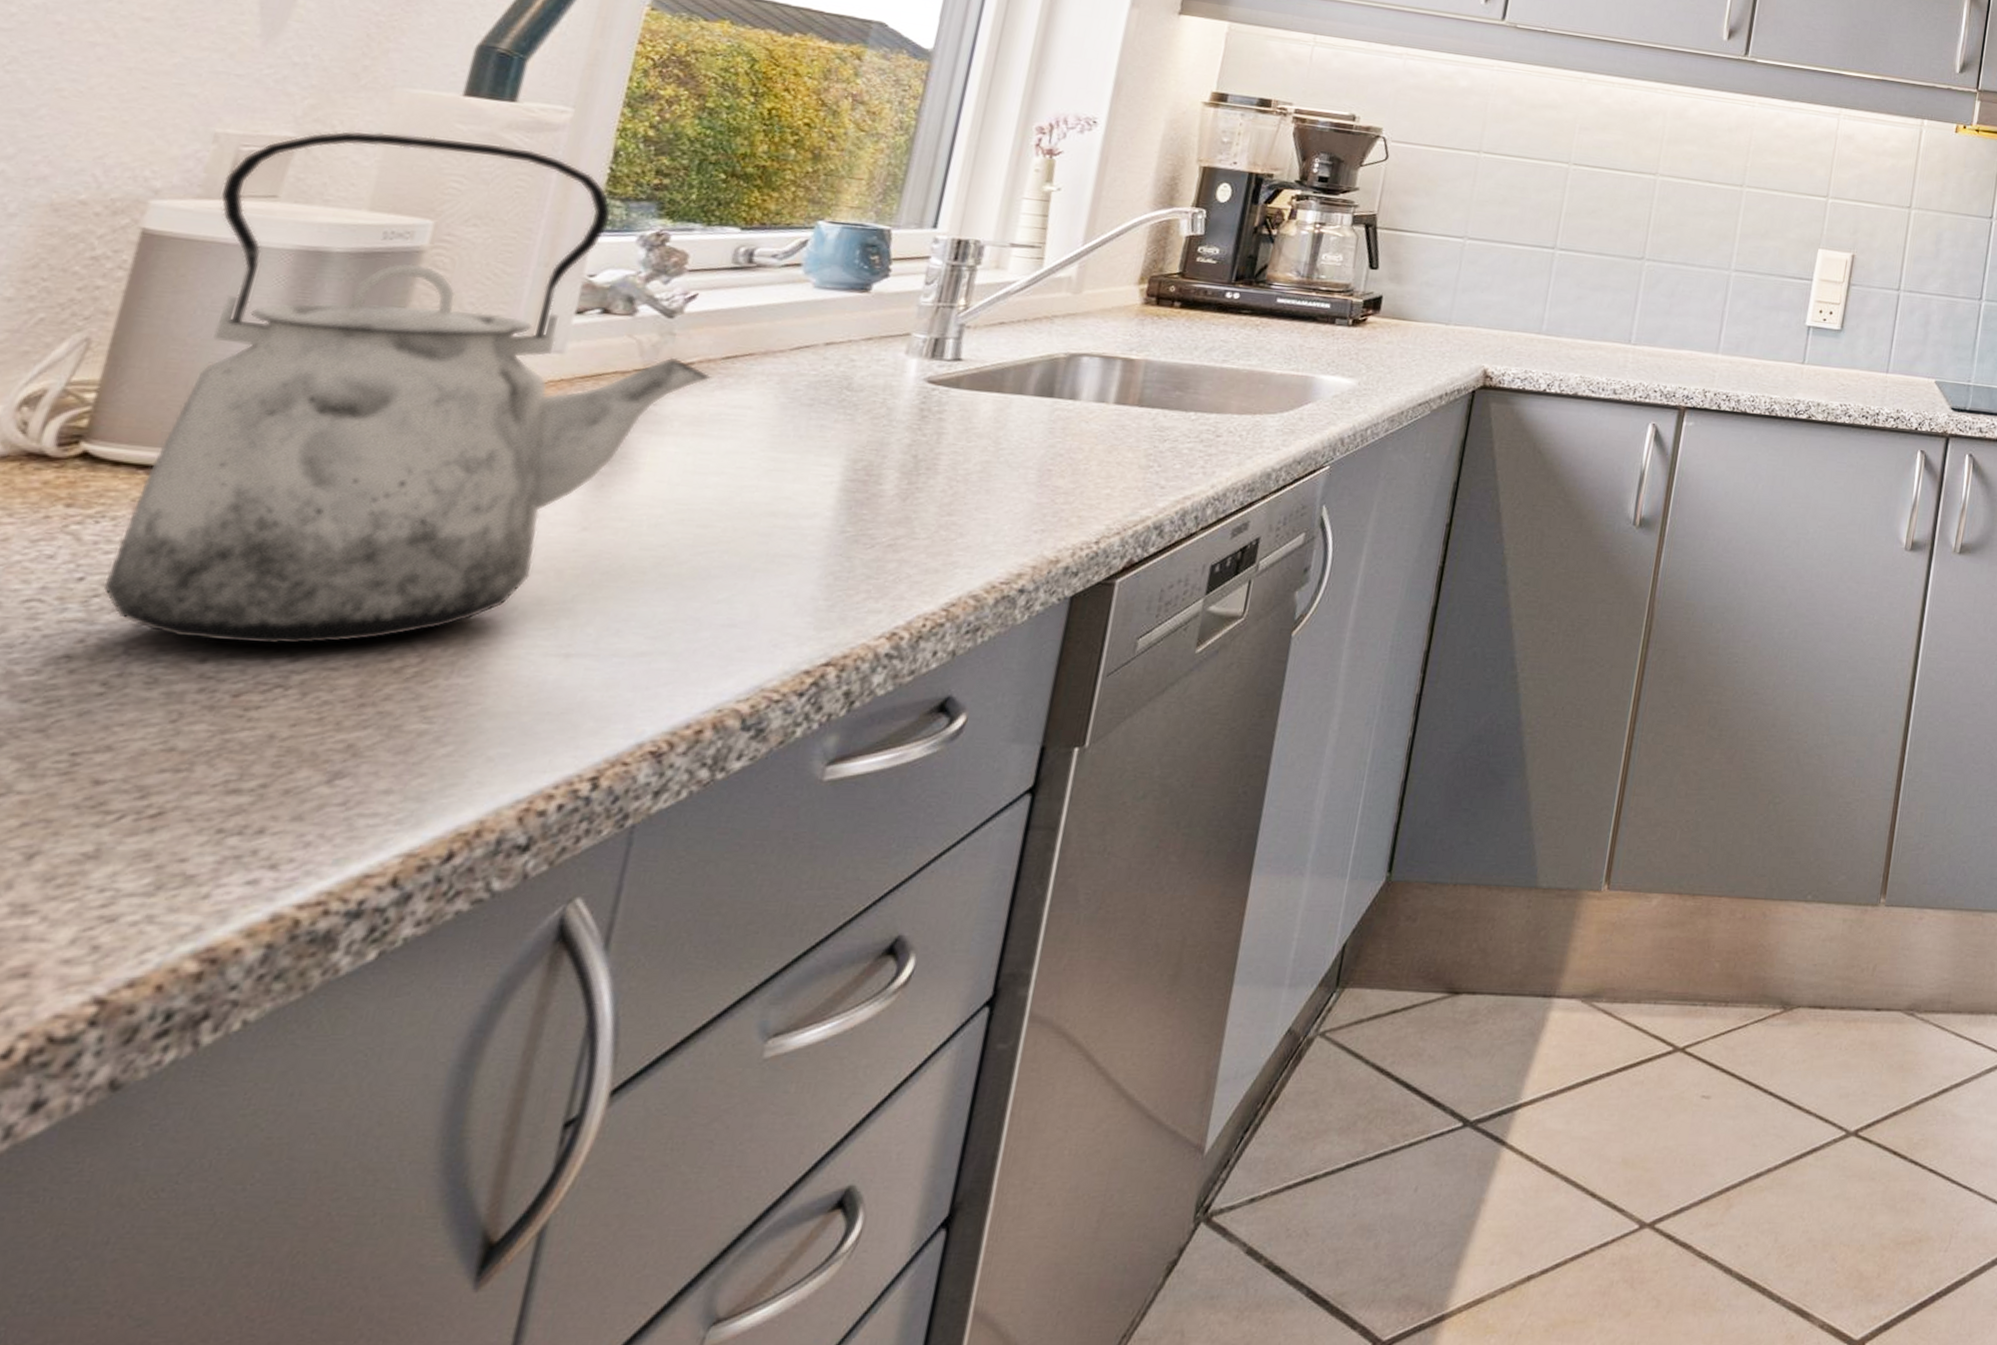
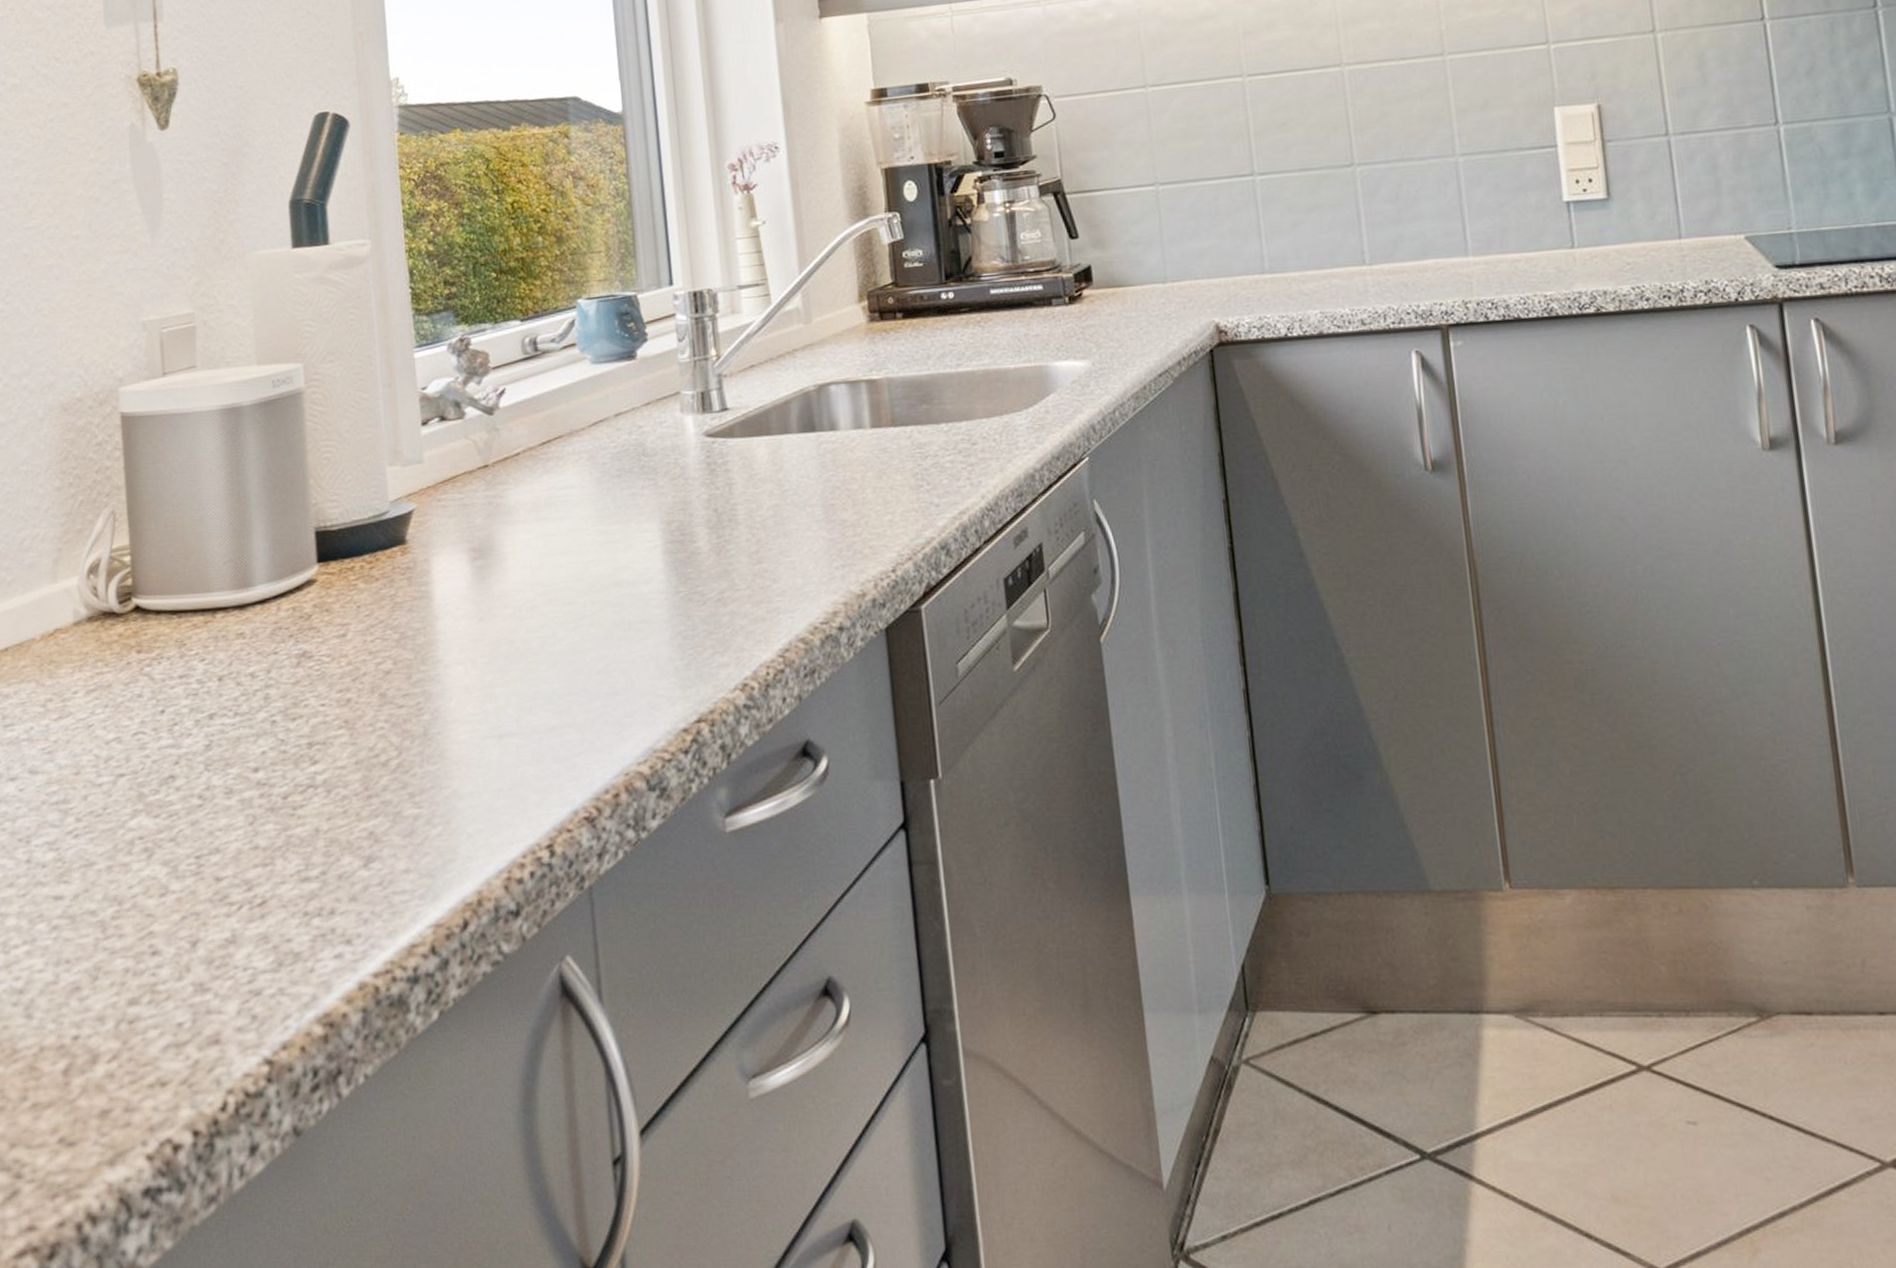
kettle: present [102,131,711,645] -> none [159,285,536,753]

